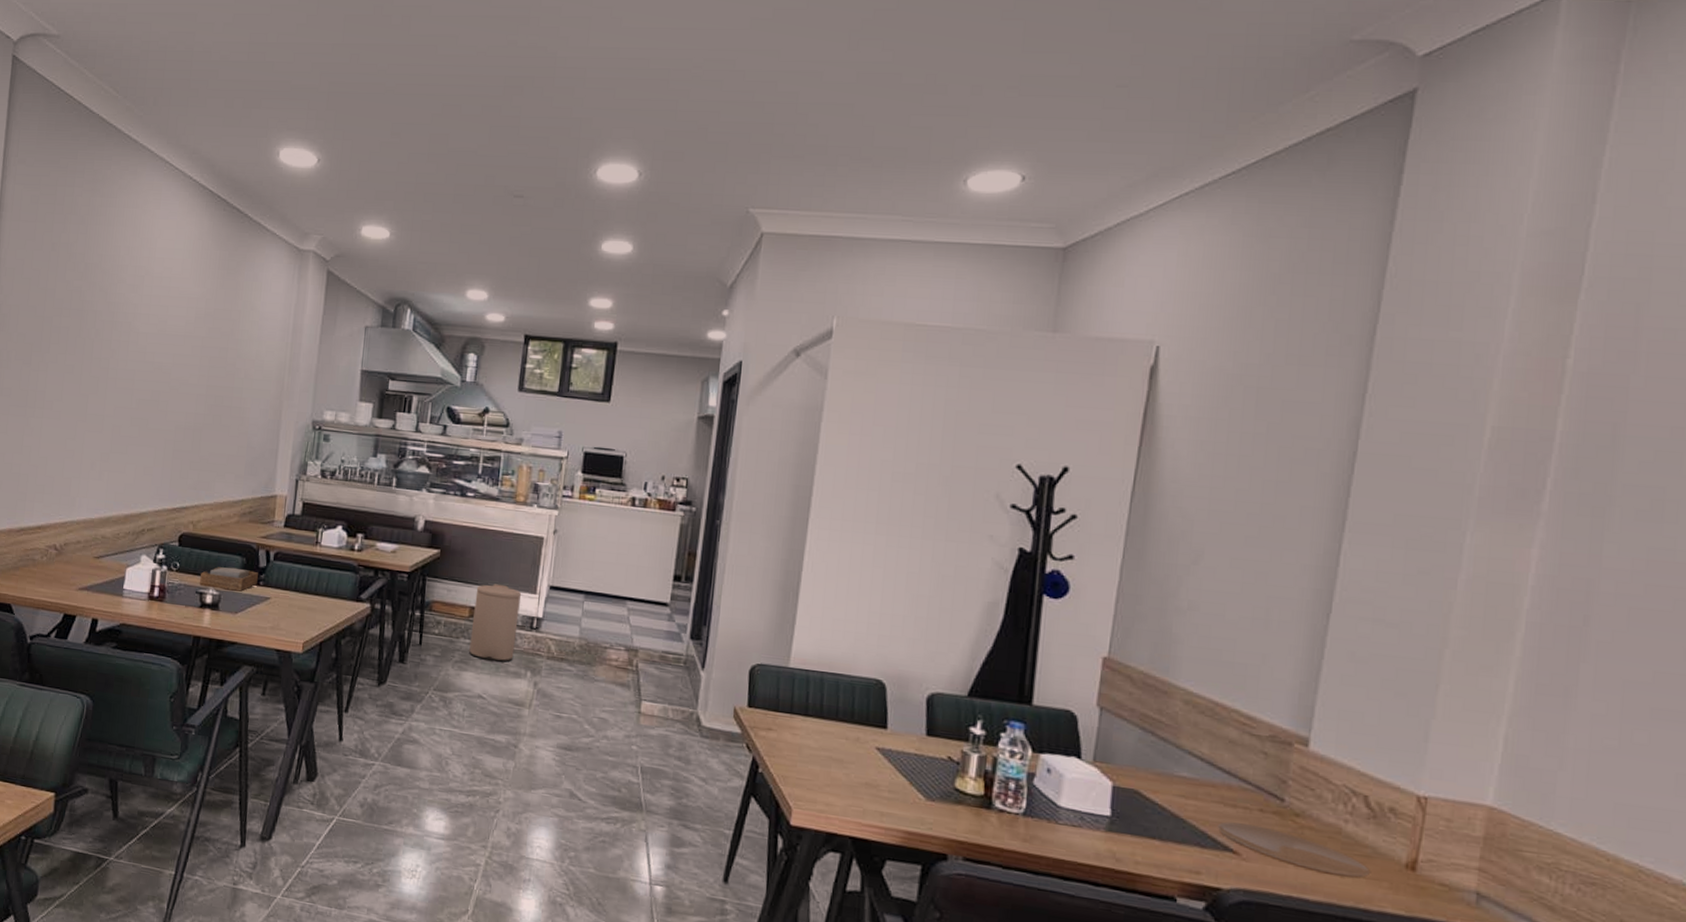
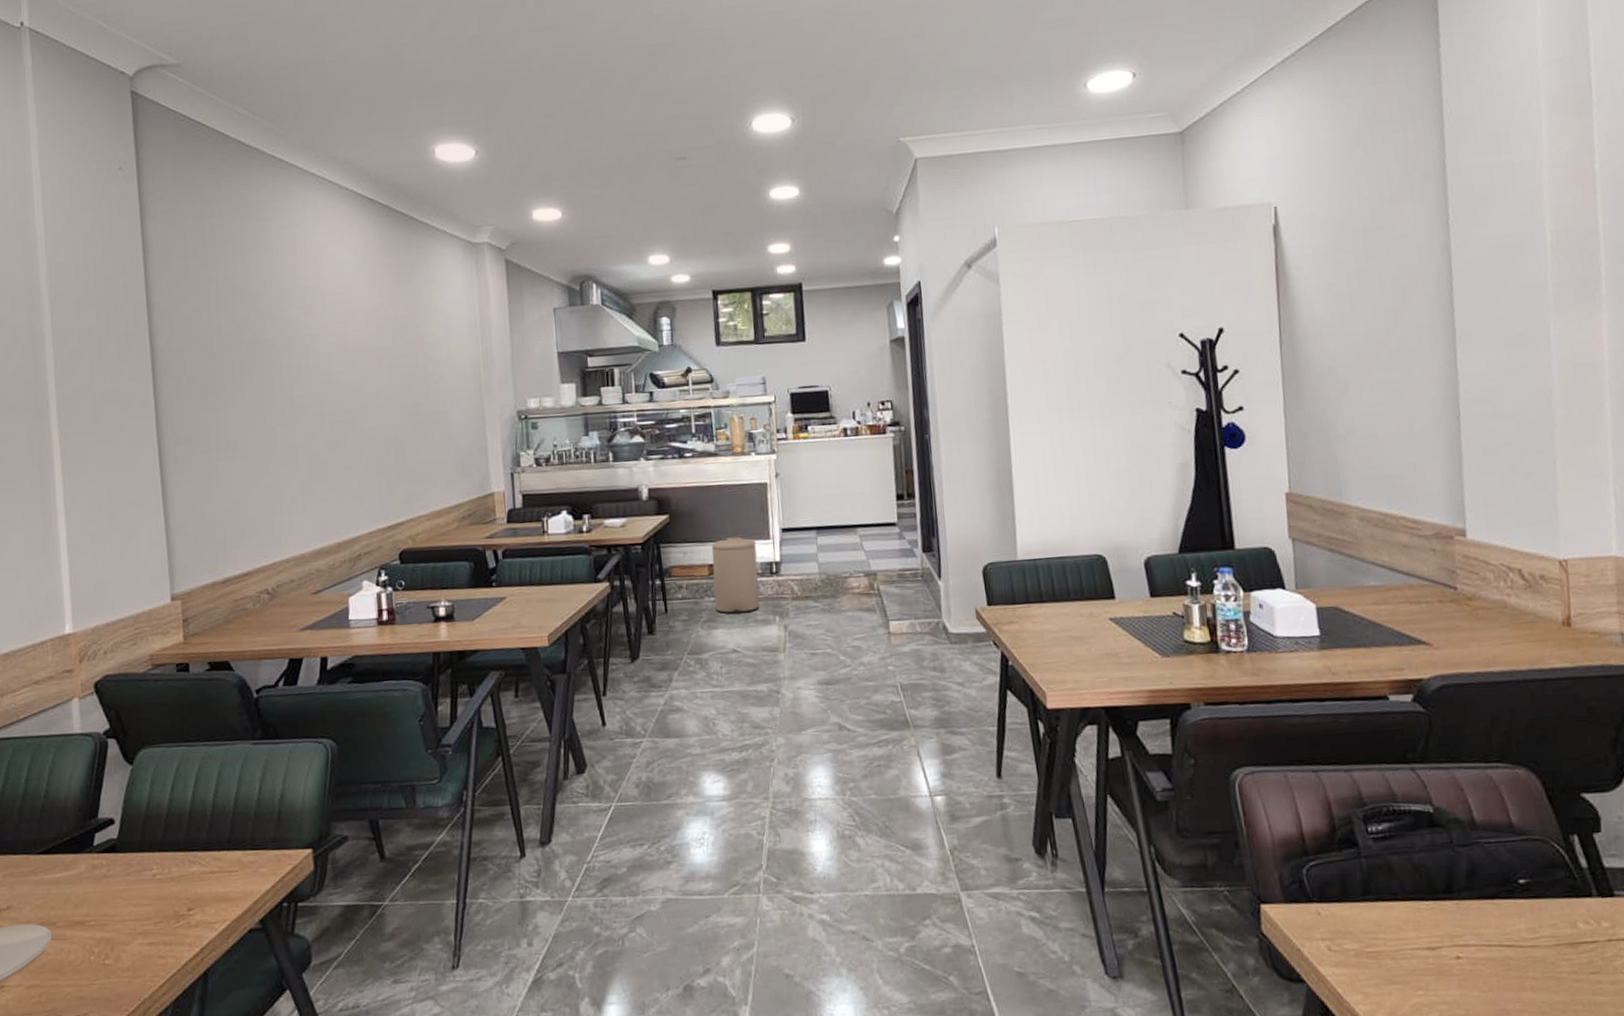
napkin holder: present [199,567,258,592] -> none [428,574,490,601]
plate: present [1217,822,1370,879] -> none [1408,615,1536,647]

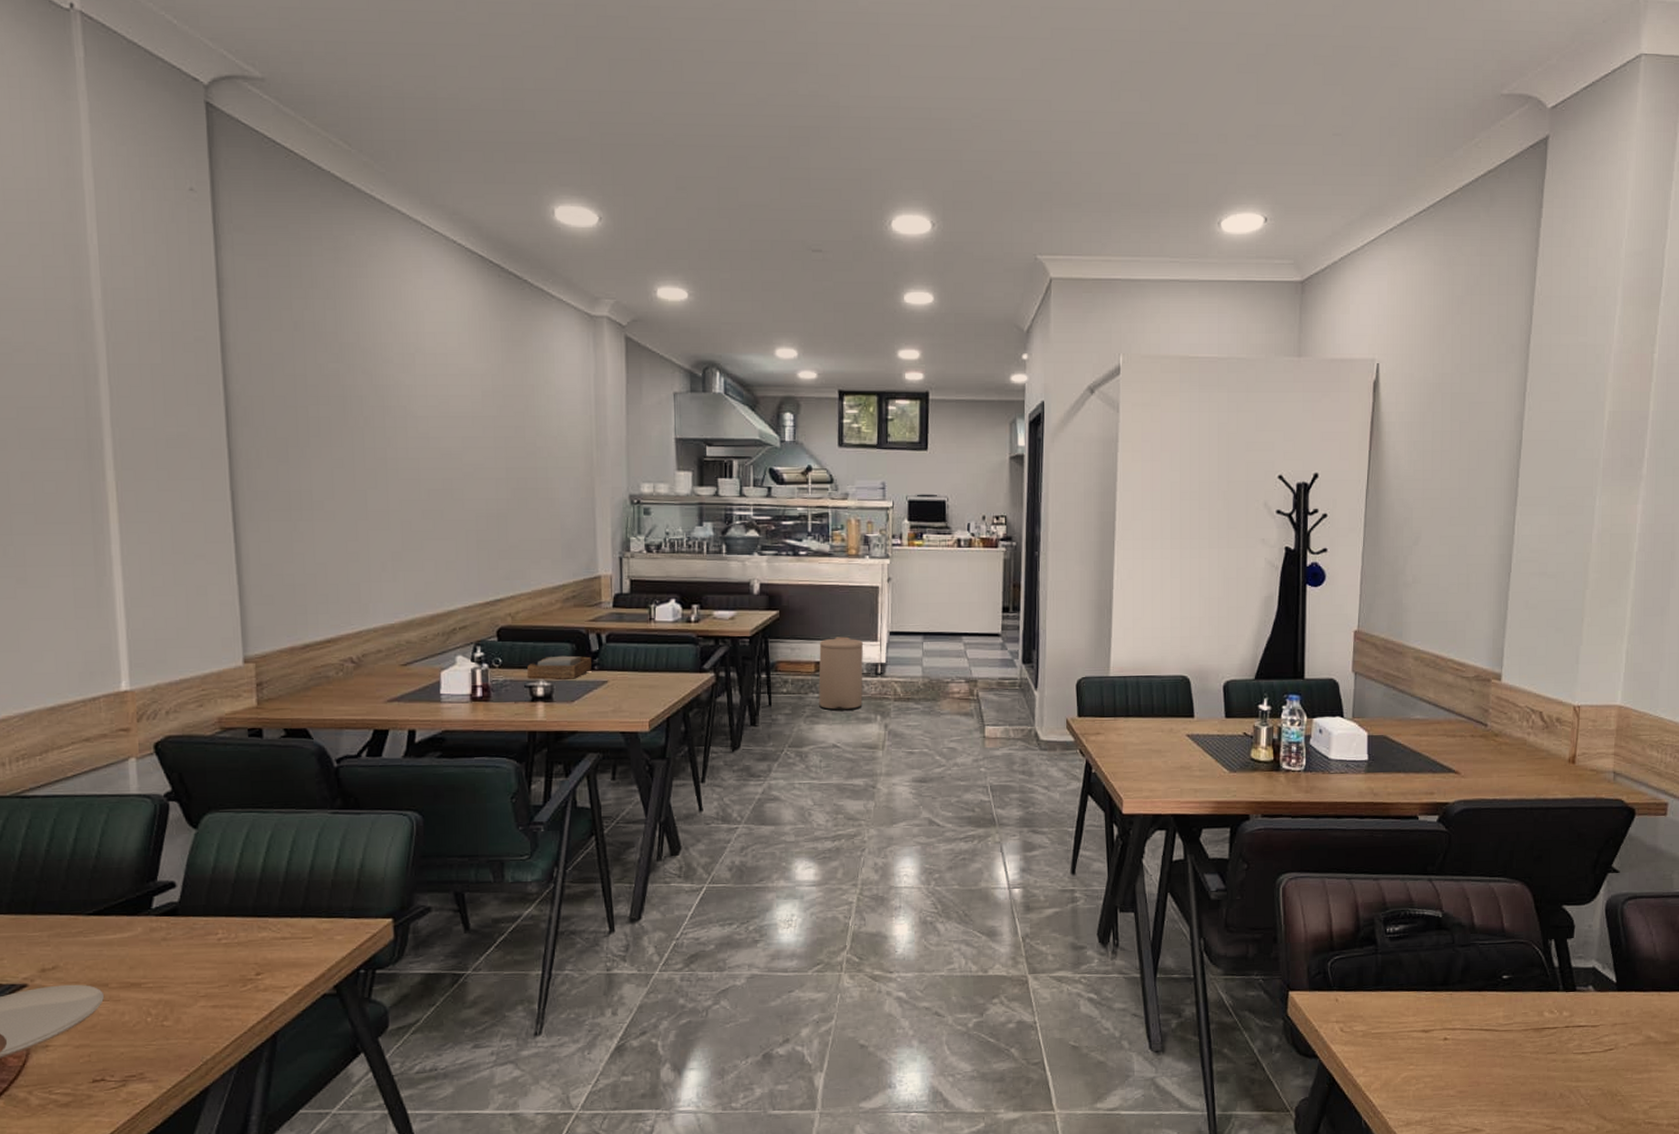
napkin holder: none [428,574,490,601] -> present [526,655,591,680]

